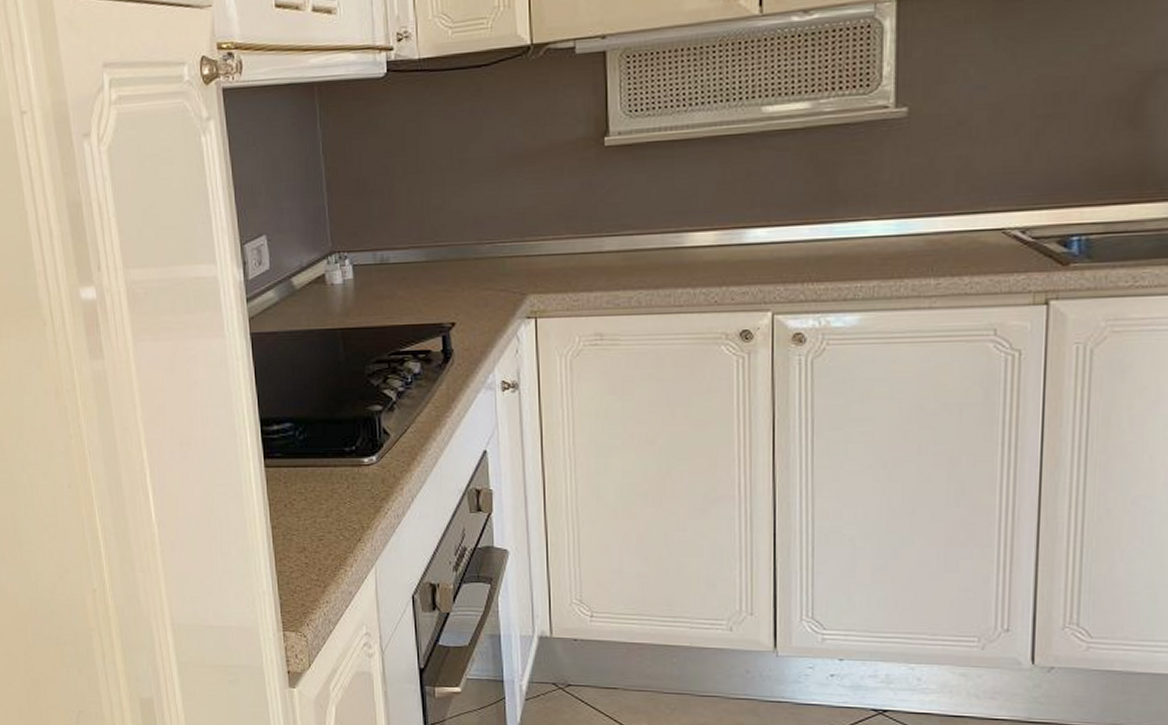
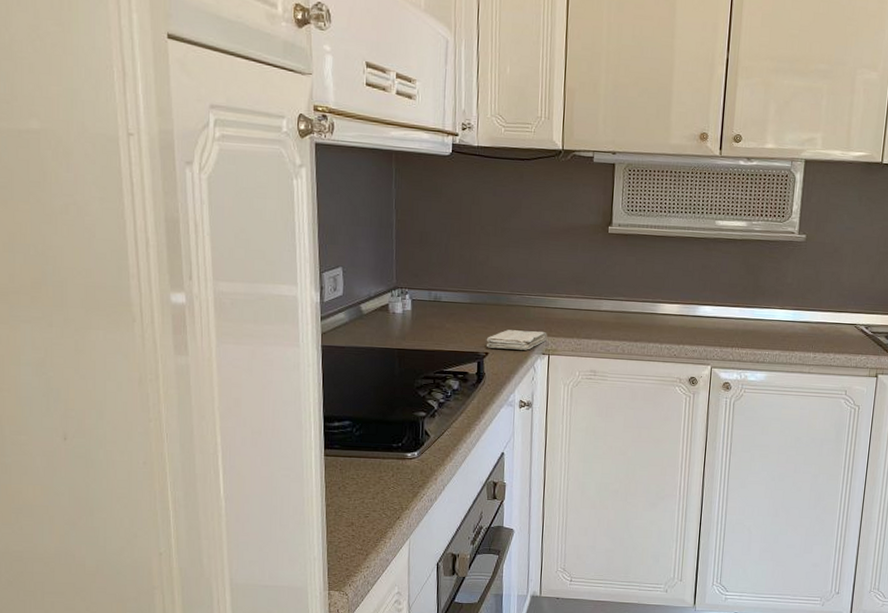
washcloth: none [451,289,531,317] -> present [486,330,547,350]

